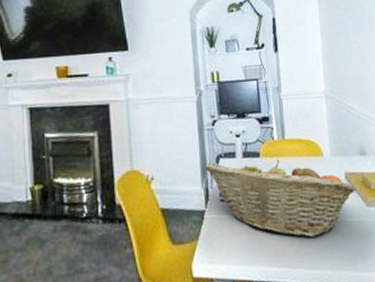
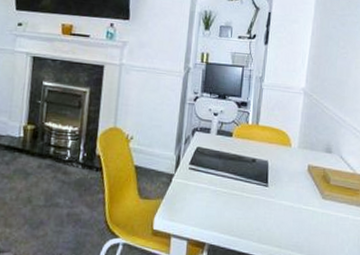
fruit basket: present [204,159,356,237] -> none [180,134,316,216]

